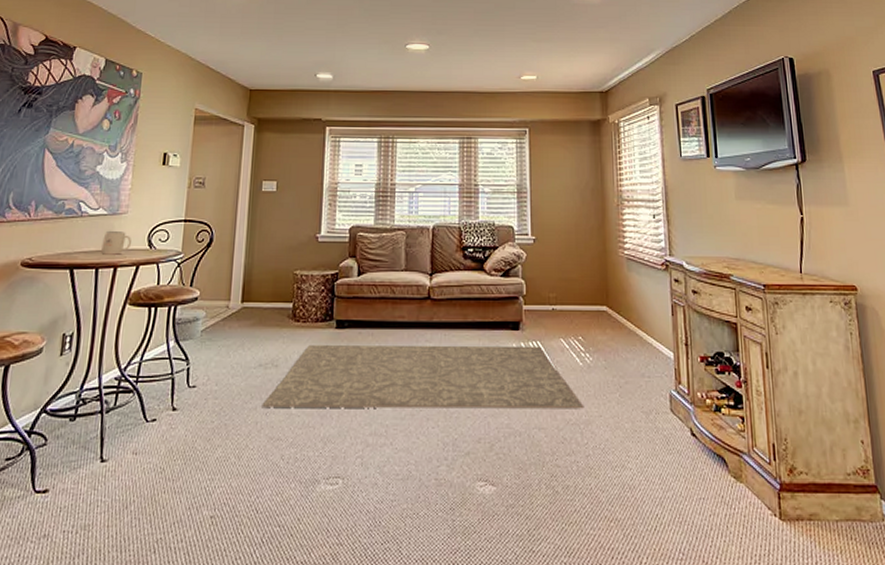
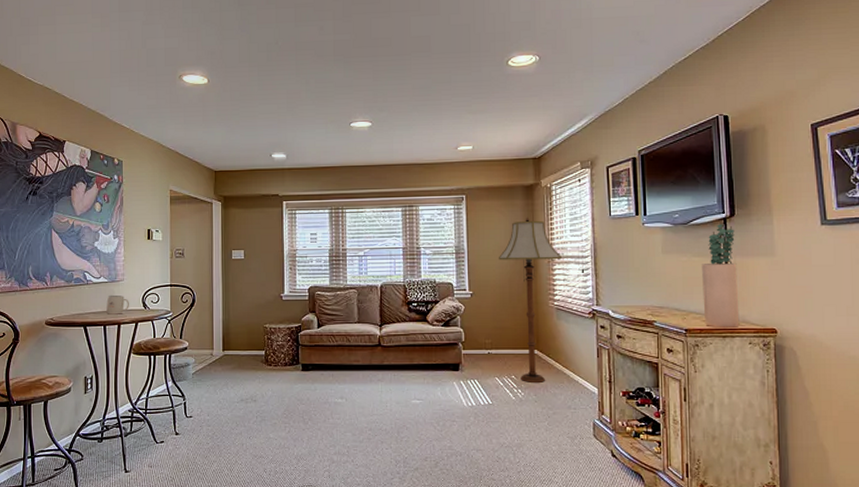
rug: present [262,345,584,409] -> none [246,383,517,435]
floor lamp: none [563,154,631,345] -> present [498,216,561,382]
vase: none [775,166,819,285] -> present [701,220,740,329]

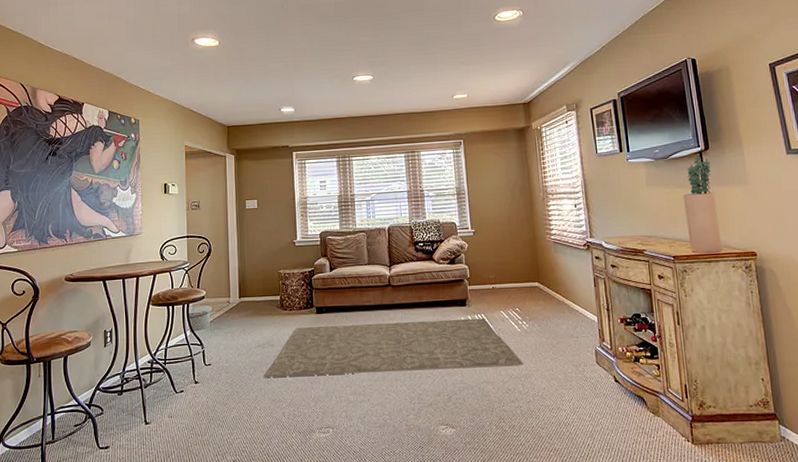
mug: present [106,294,129,315] -> none [125,248,147,268]
rug: none [246,383,517,435] -> present [264,318,524,377]
floor lamp: present [498,216,561,382] -> none [496,157,555,314]

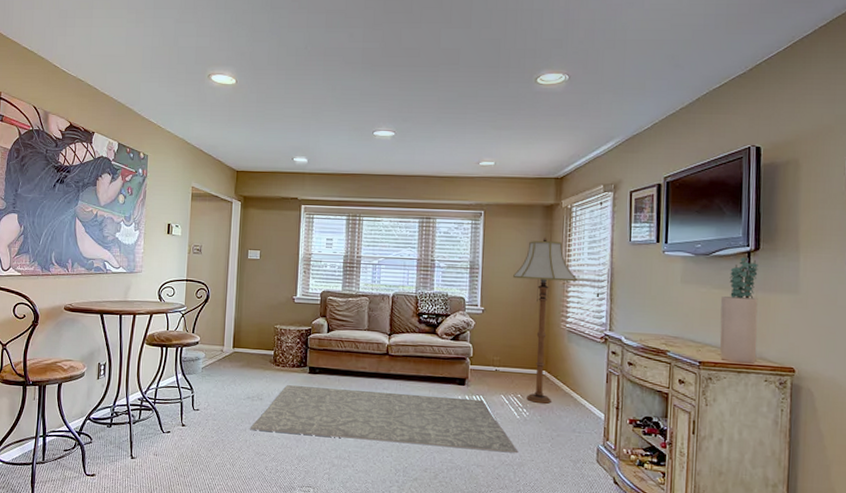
floor lamp: none [496,157,555,314] -> present [512,236,577,404]

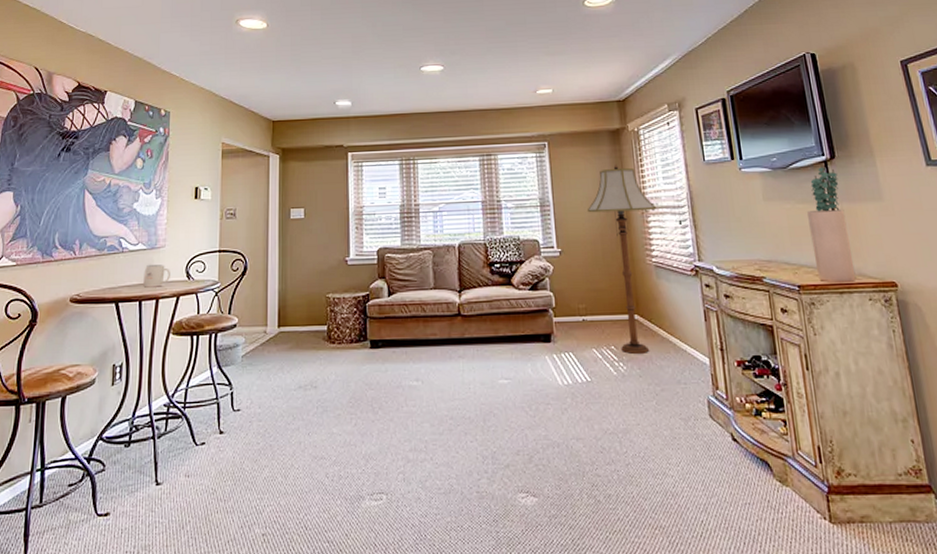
mug: none [123,285,146,305] -> present [143,264,170,288]
rug: present [250,385,519,454] -> none [304,357,621,427]

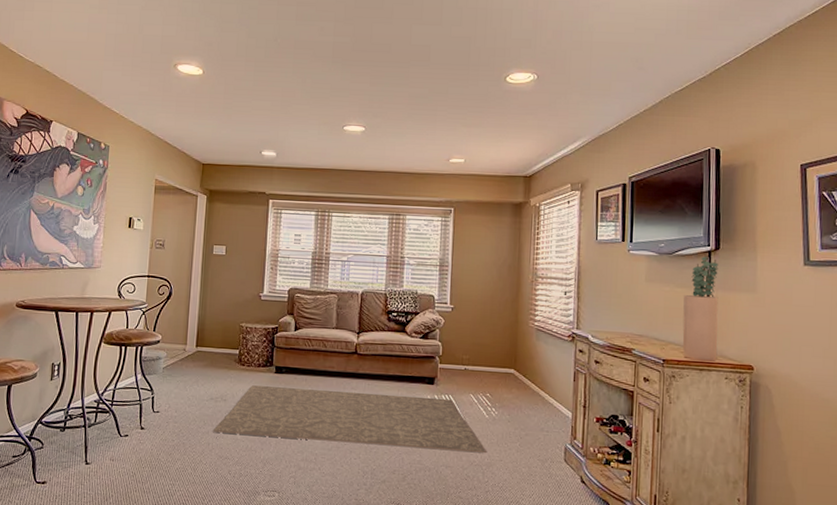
mug: present [143,264,170,288] -> none [80,281,104,302]
rug: none [304,357,621,427] -> present [213,385,487,454]
floor lamp: present [587,164,656,354] -> none [481,234,545,403]

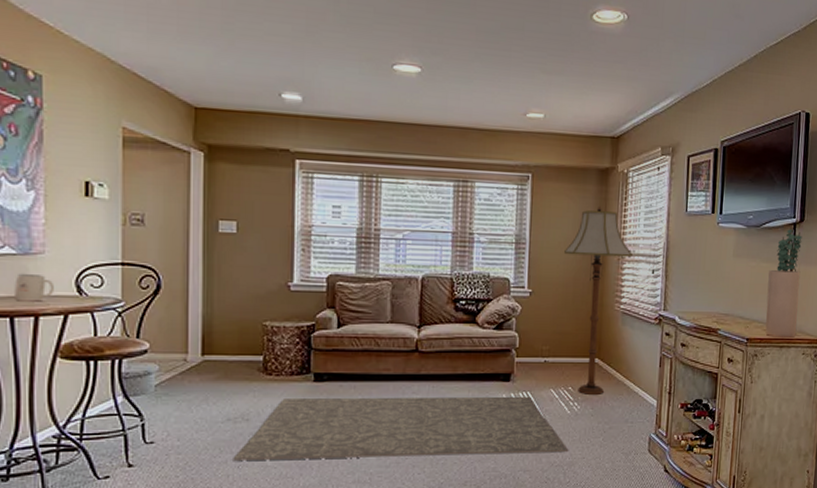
mug: none [80,281,104,302] -> present [14,273,54,302]
floor lamp: none [481,234,545,403] -> present [563,205,632,394]

